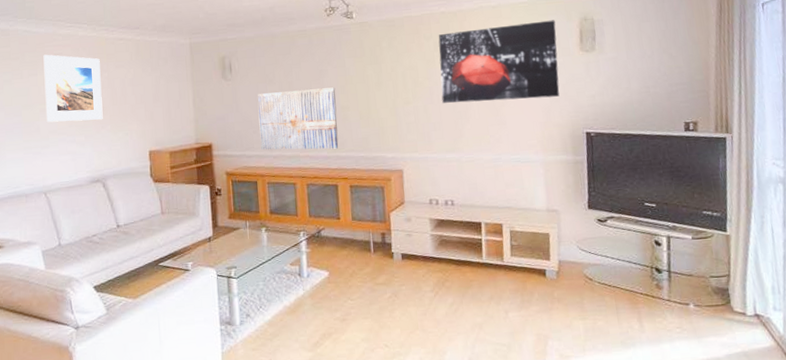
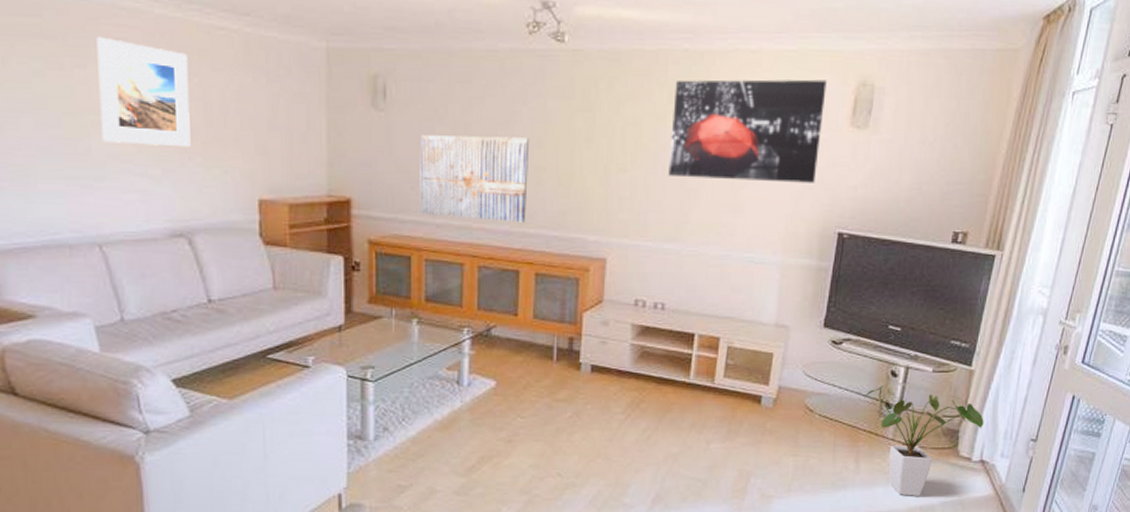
house plant: none [636,253,751,351] -> present [865,385,984,496]

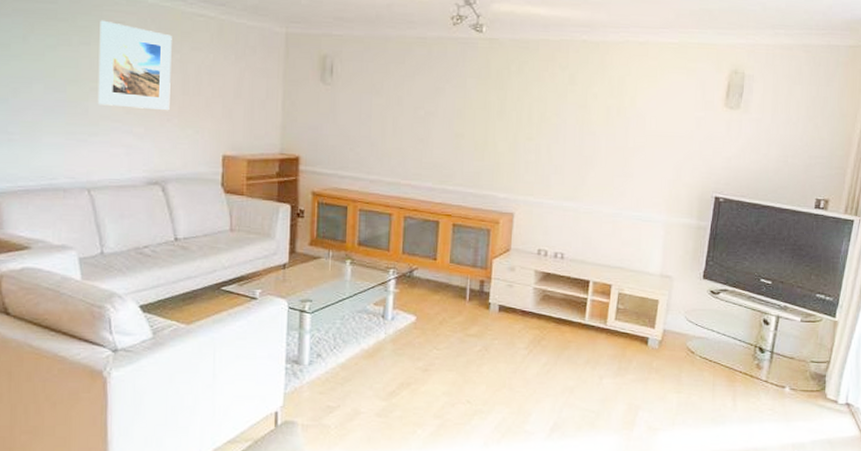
wall art: present [420,135,530,223] -> none [357,105,451,181]
wall art: present [668,79,827,183] -> none [568,65,704,154]
house plant: present [865,385,984,496] -> none [740,331,848,434]

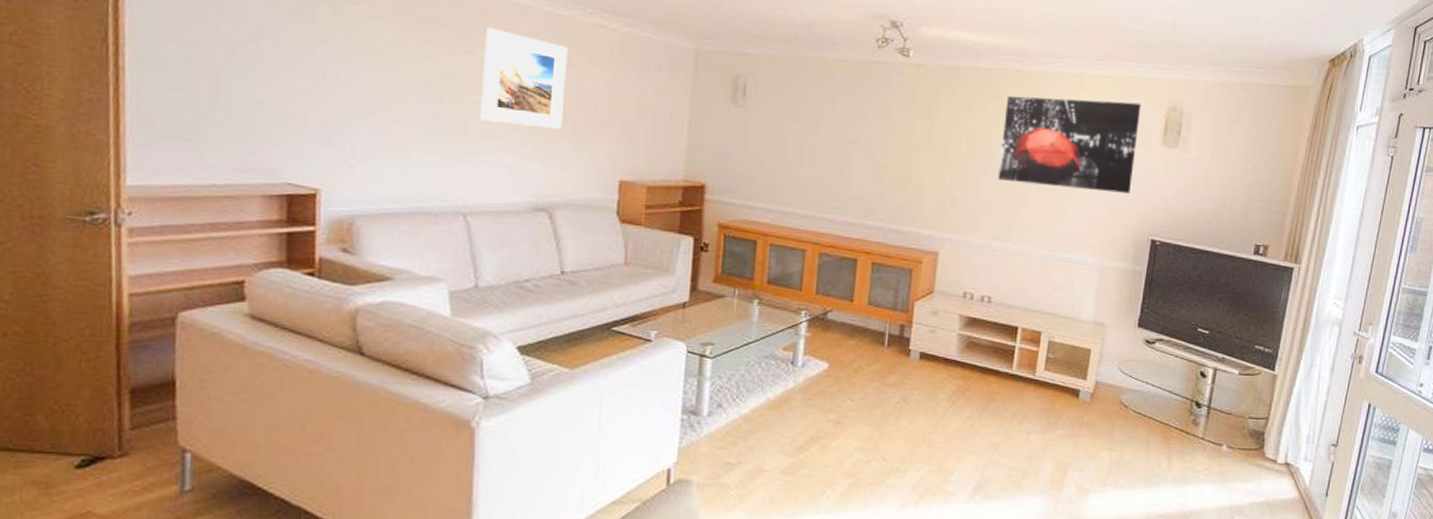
wall art: none [568,65,704,154] -> present [998,96,1141,194]

